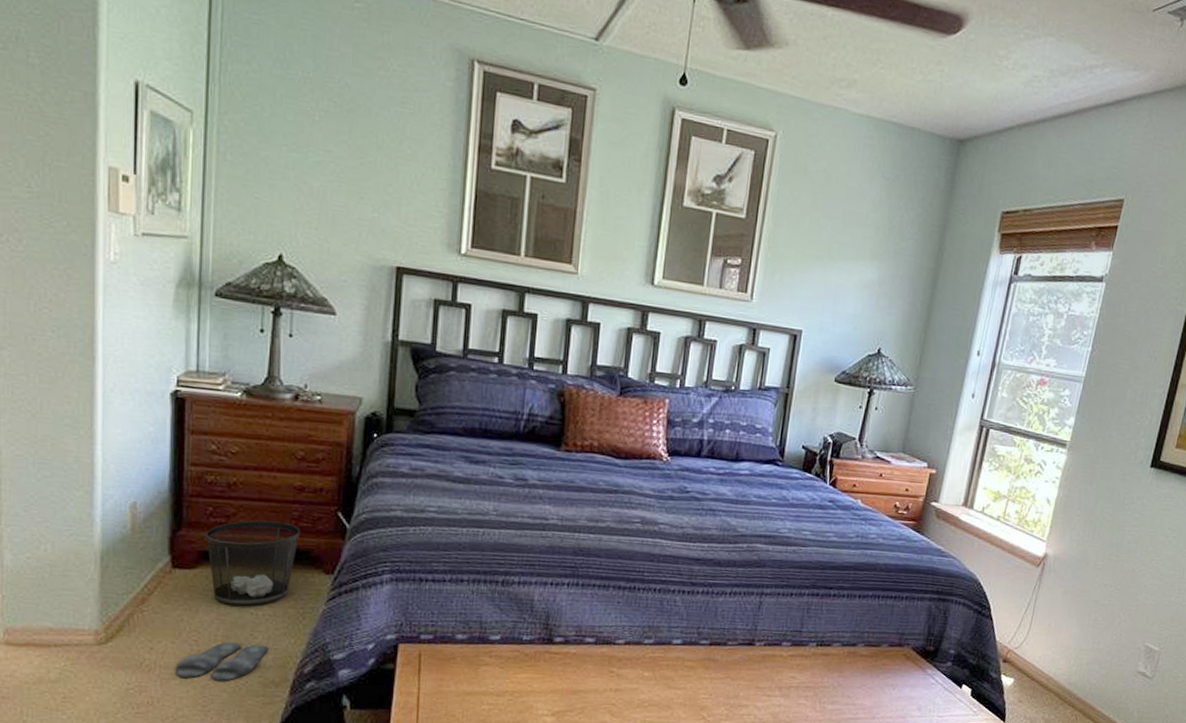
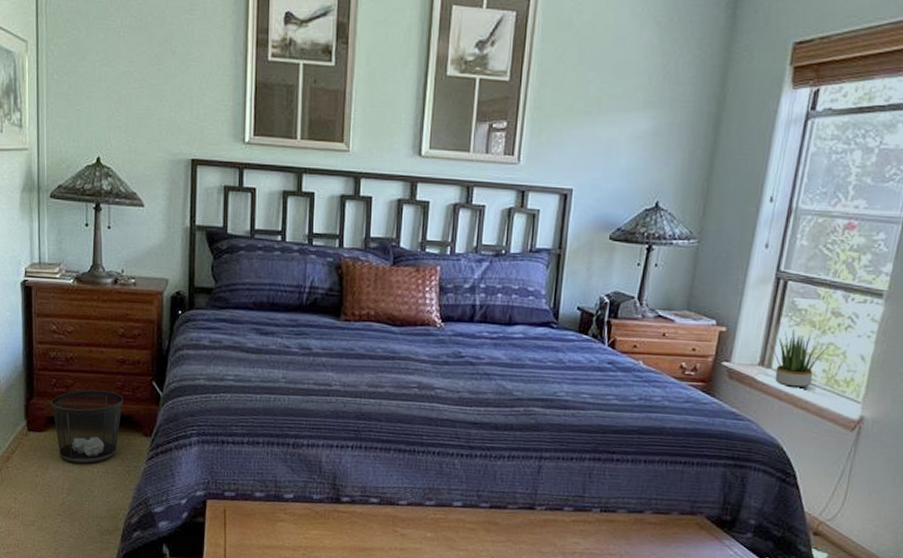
slippers: present [175,641,268,682] -> none [33,494,102,529]
potted plant: none [969,473,1021,528] -> present [766,329,829,389]

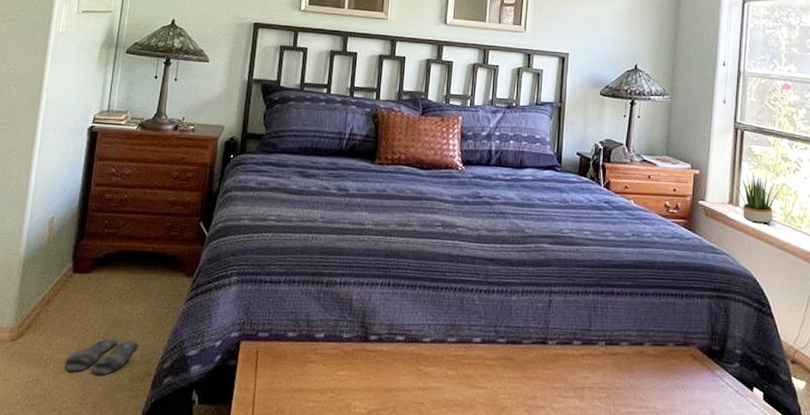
slippers: none [33,494,102,529] -> present [65,338,138,376]
waste bin: present [51,389,124,464] -> none [100,230,171,306]

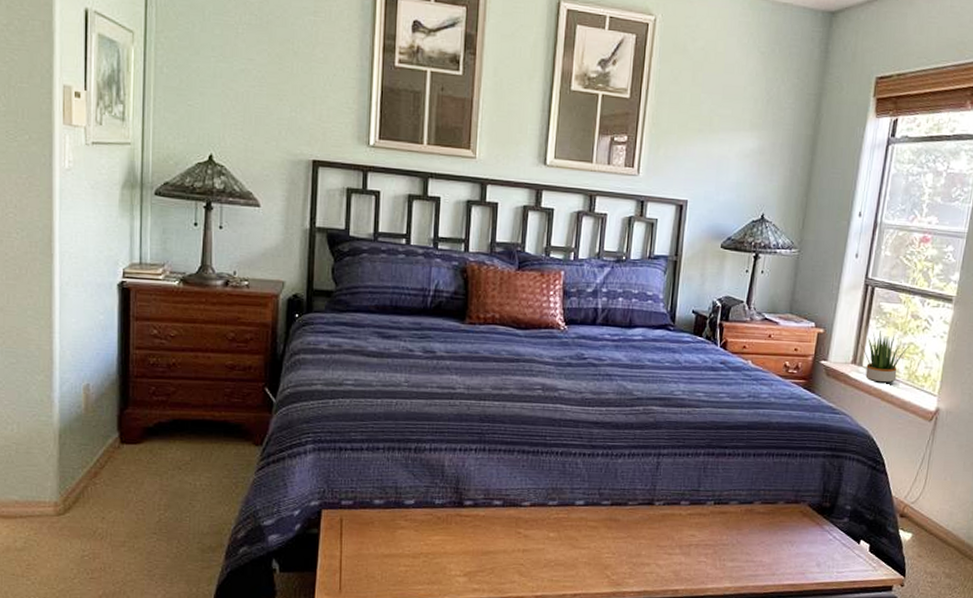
slippers: present [65,338,138,376] -> none [124,510,205,548]

